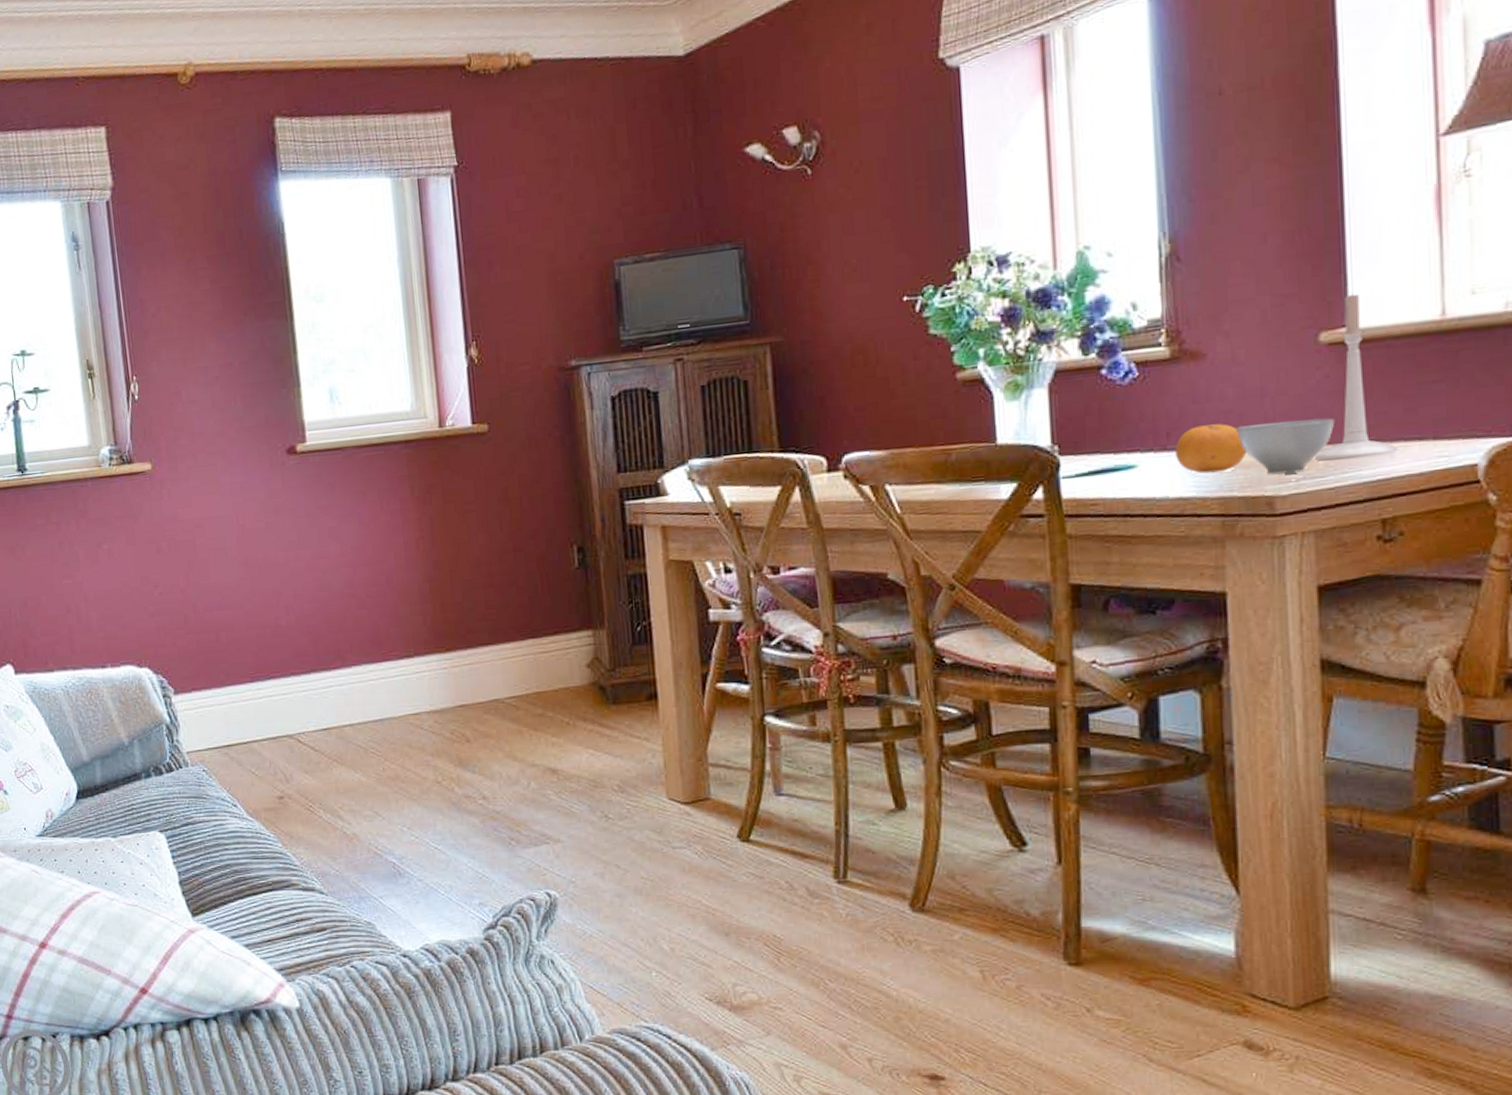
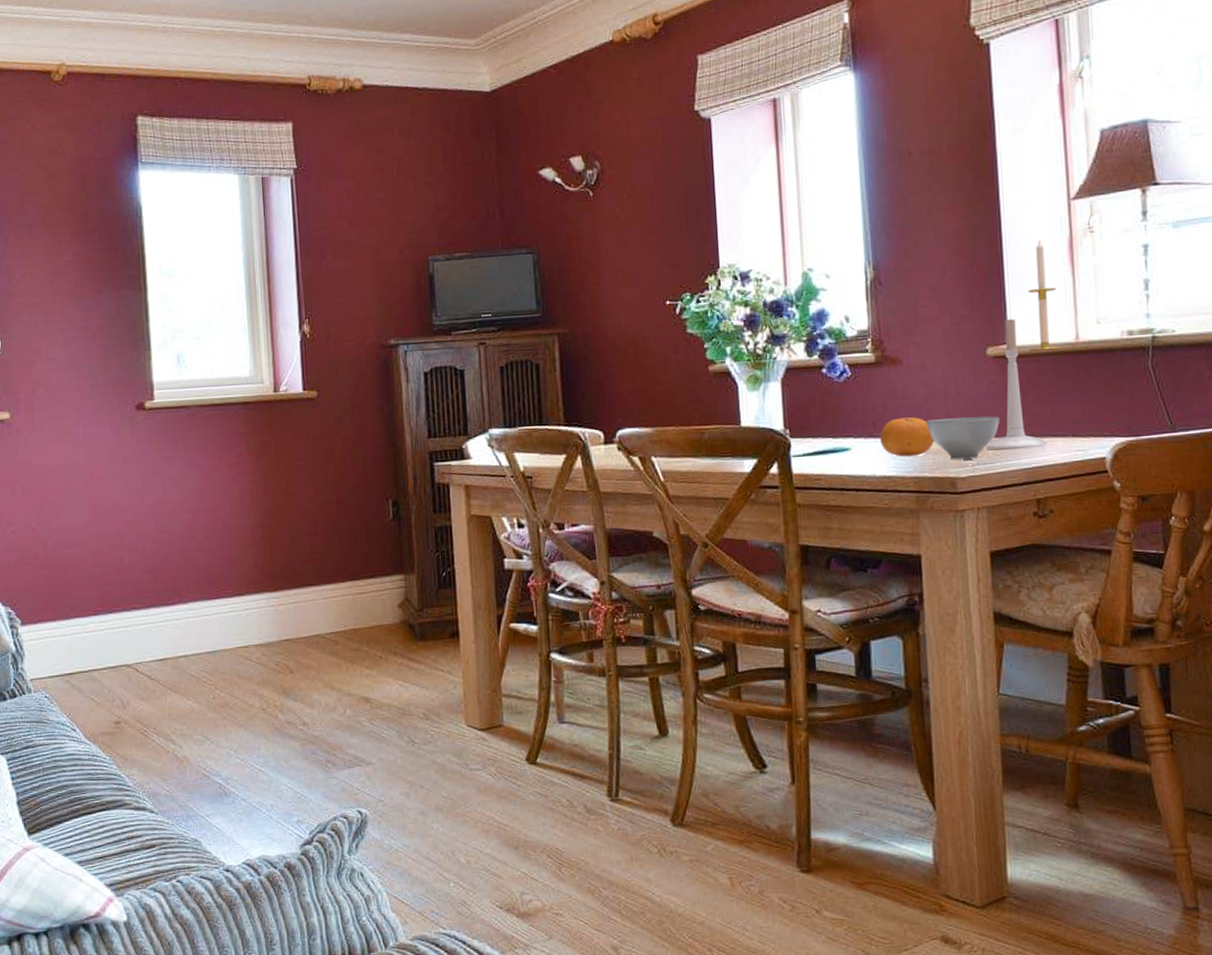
candle: none [1376,191,1422,334] -> present [1028,240,1062,351]

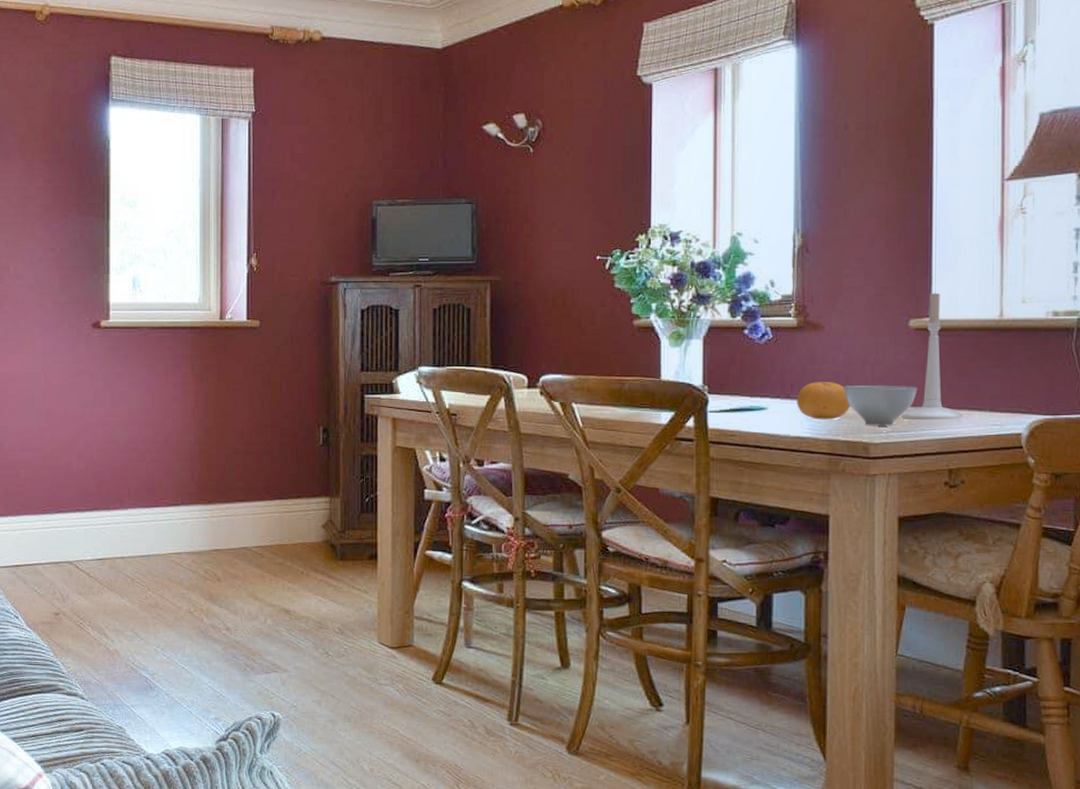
candle: present [1028,240,1062,351] -> none [952,218,985,326]

